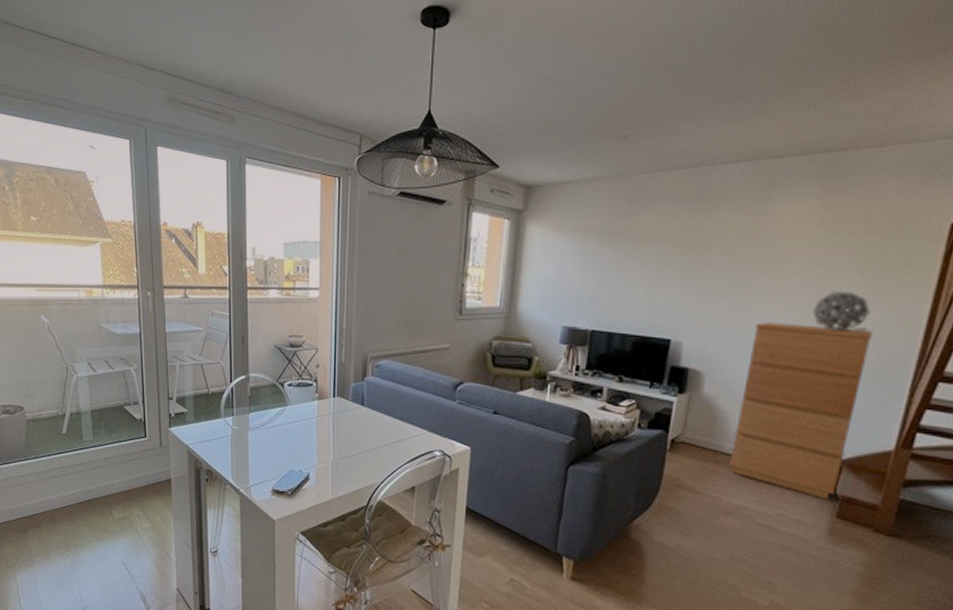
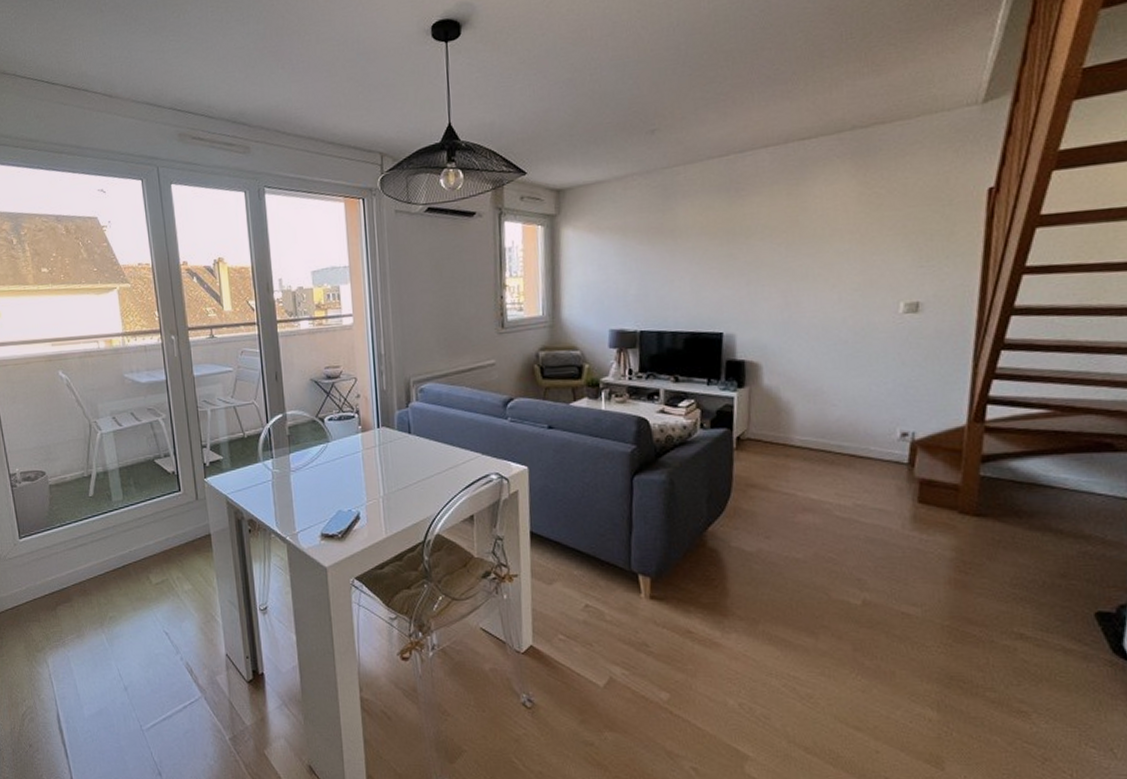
dresser: present [729,322,872,500] -> none [800,304,927,484]
decorative sphere: present [812,290,870,332] -> none [863,266,921,309]

